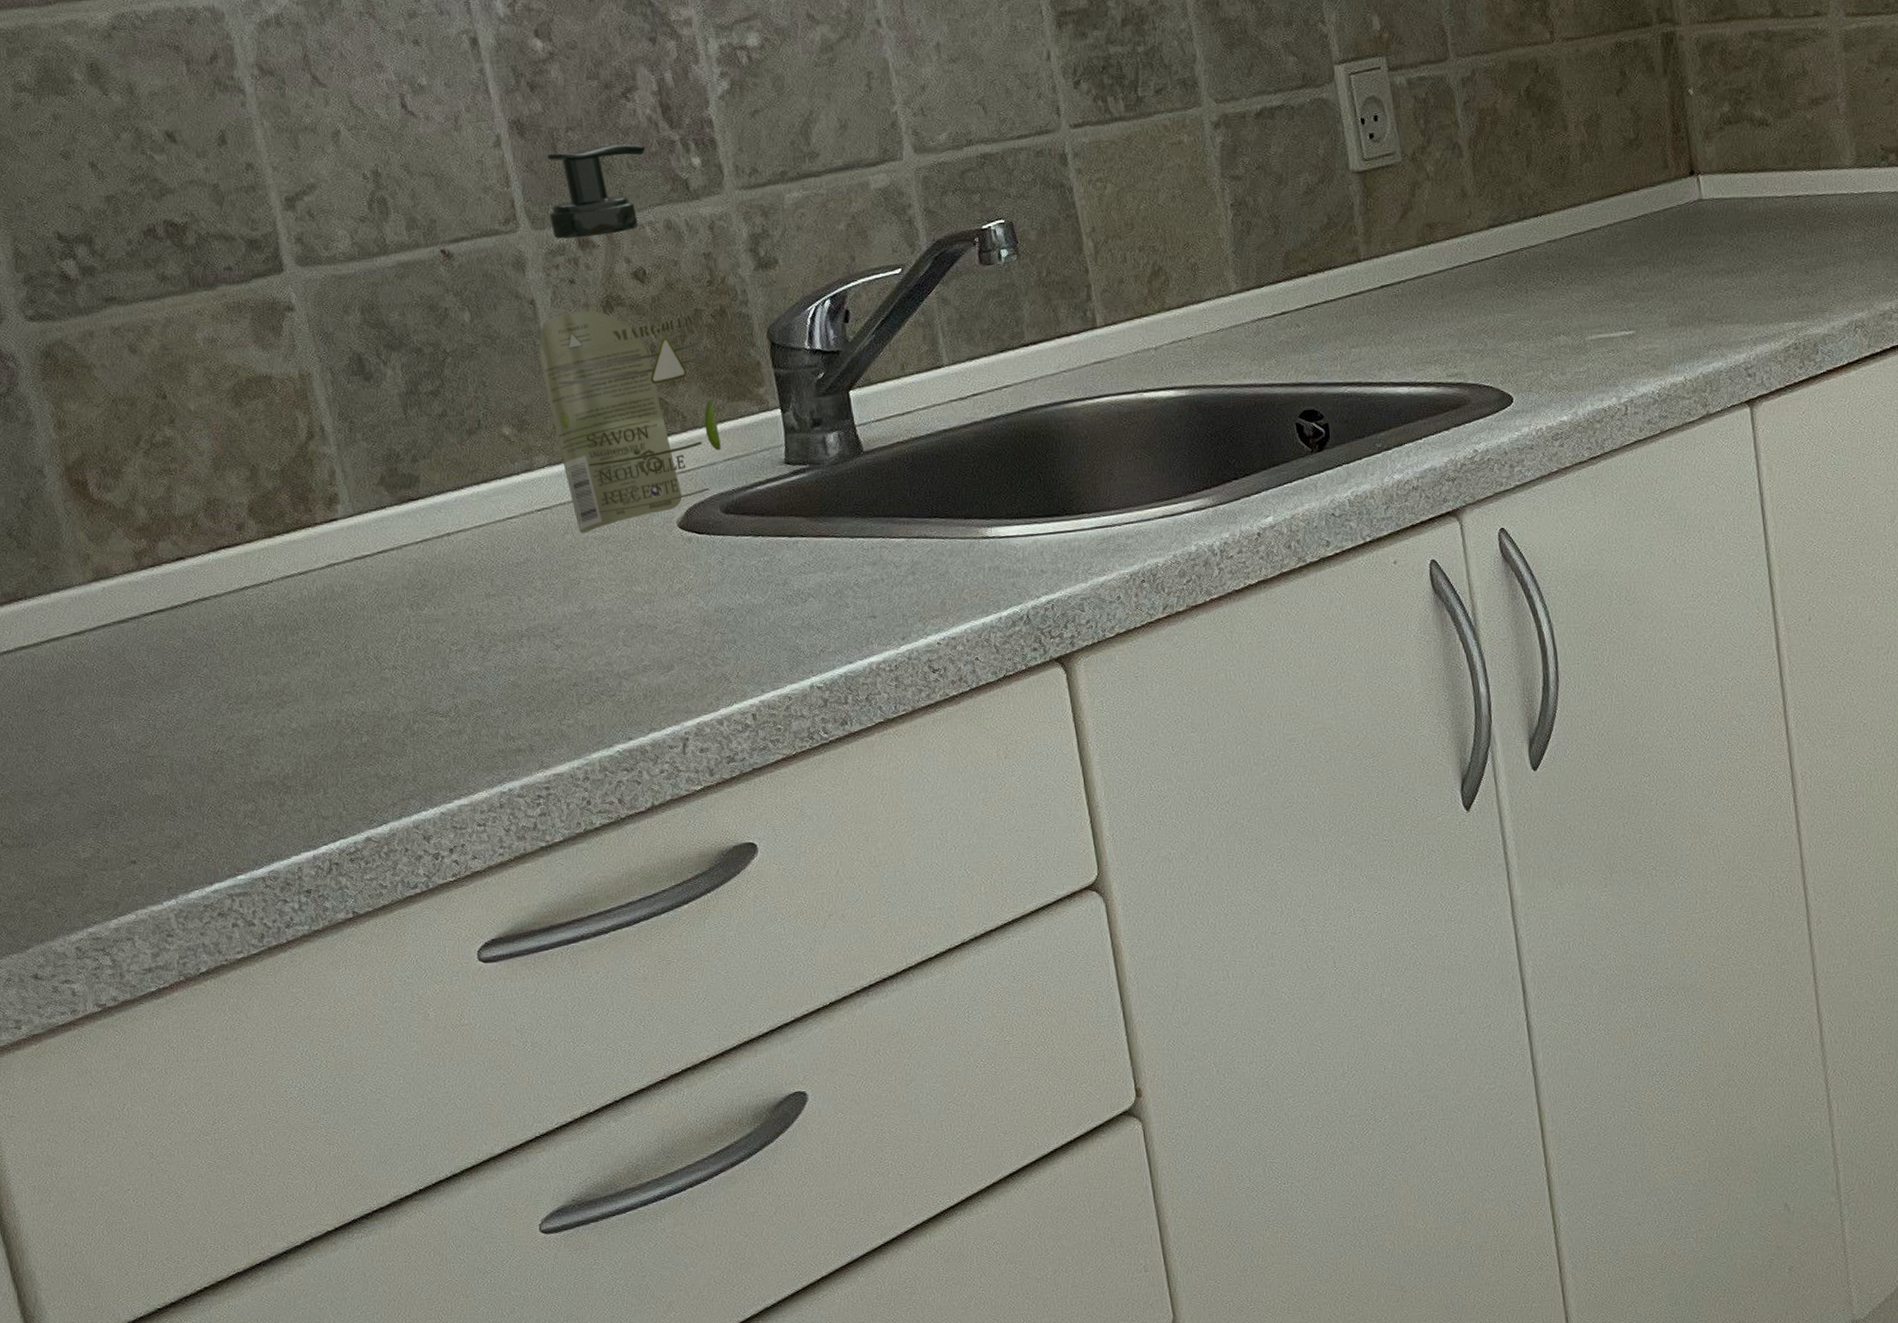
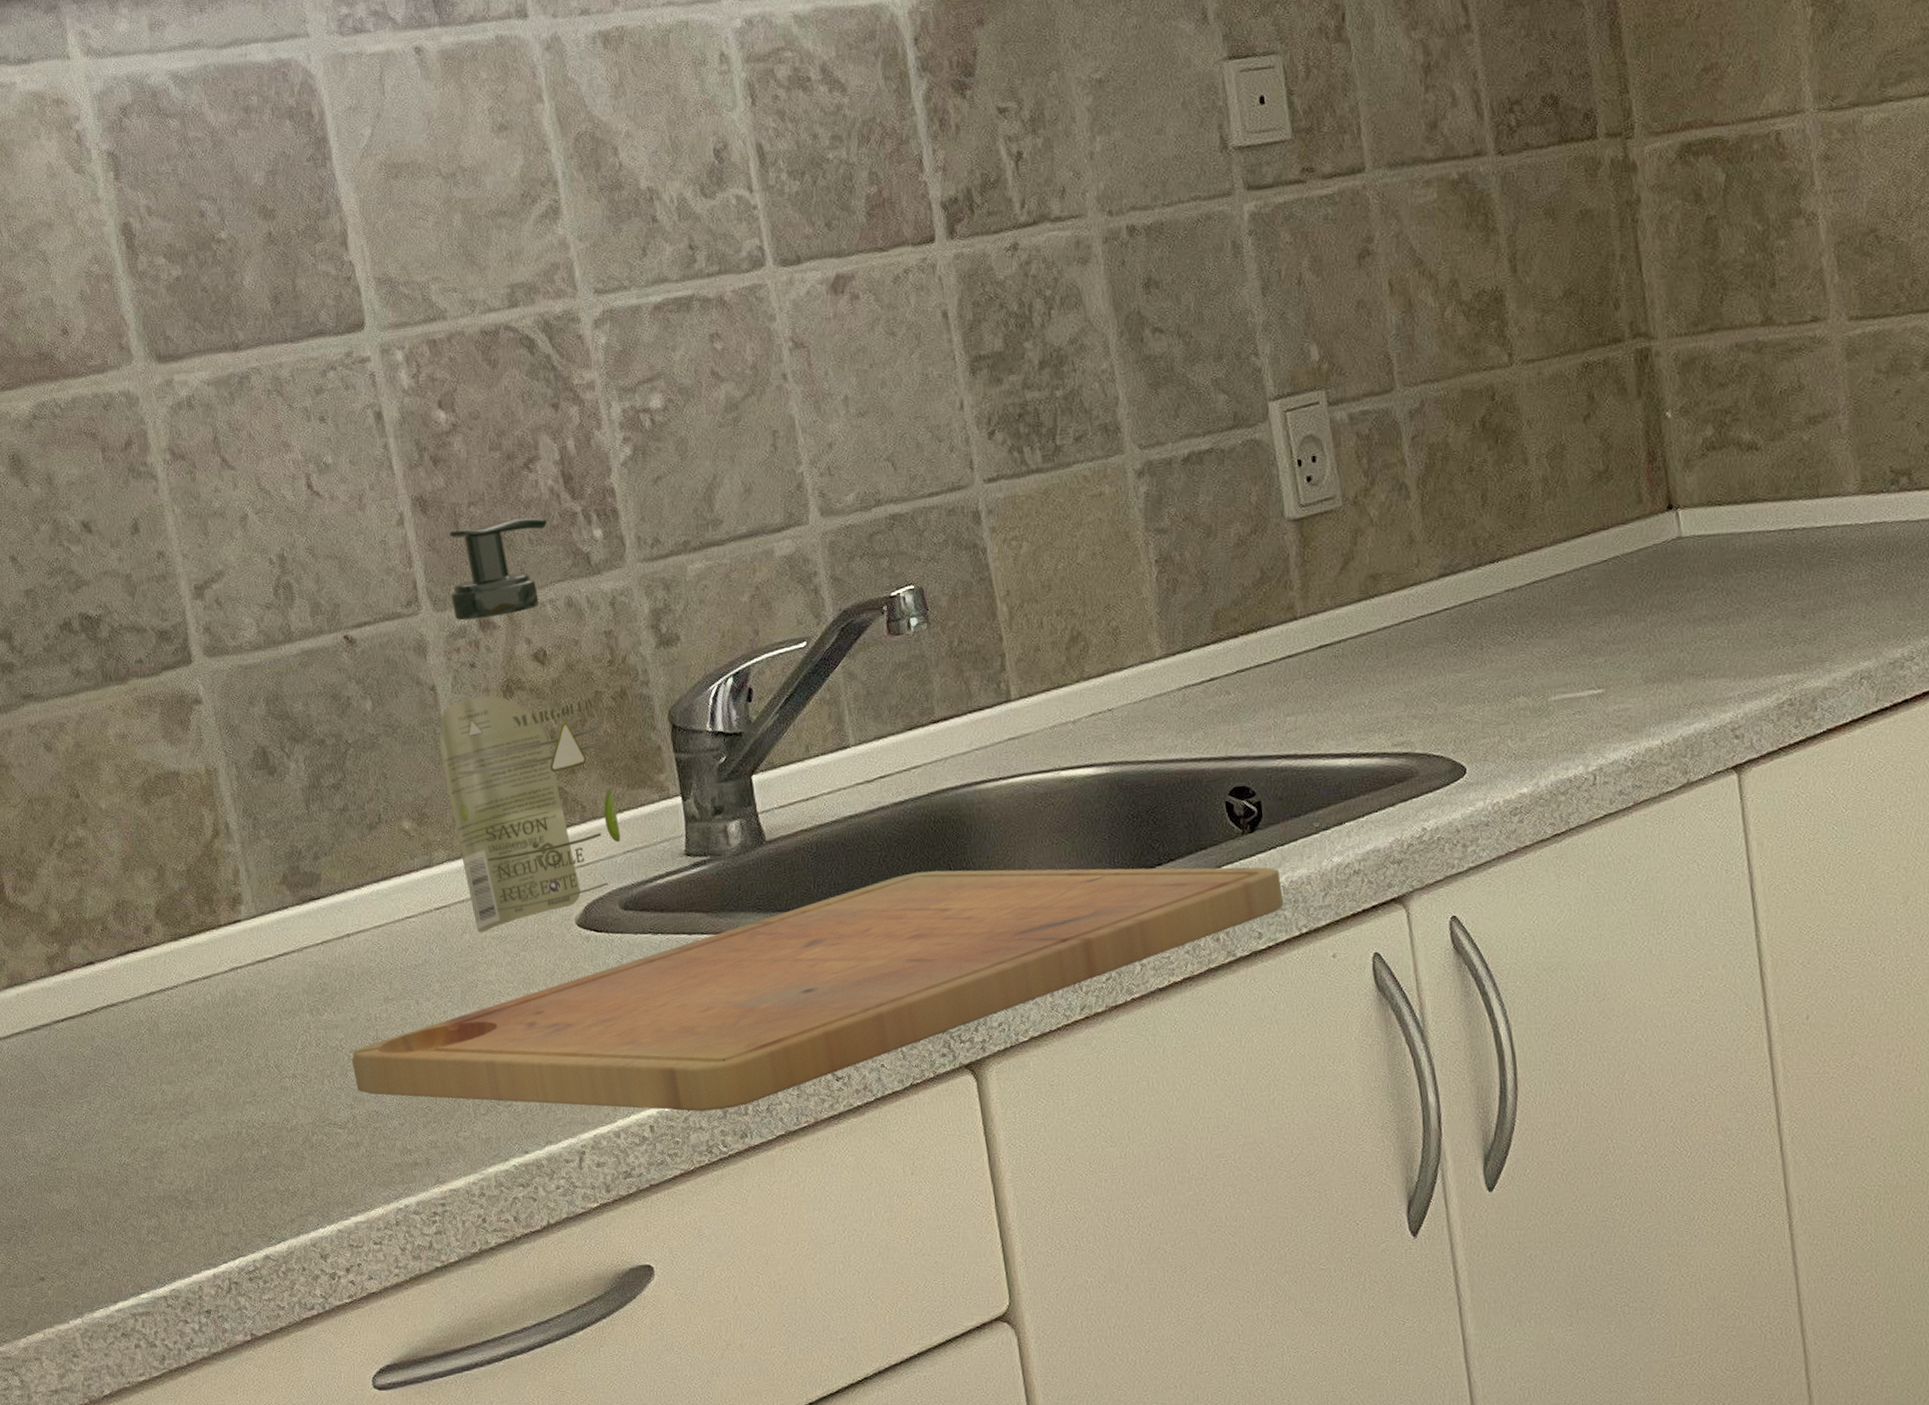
cutting board: none [453,481,1350,701] -> present [352,867,1284,1112]

